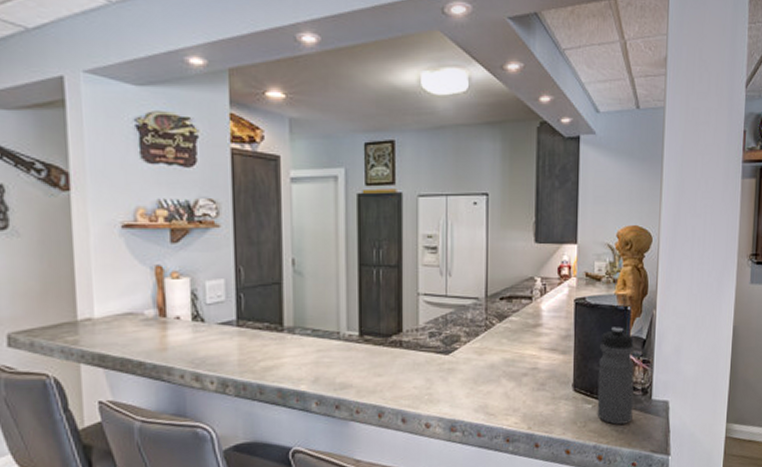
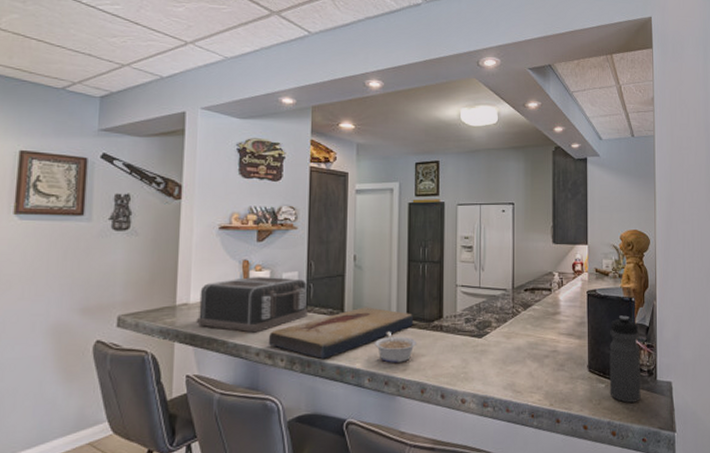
toaster: none [105,284,239,352] -> present [197,276,308,333]
fish fossil: none [193,320,366,380] -> present [268,307,413,359]
legume: none [322,349,371,384] -> present [375,332,416,363]

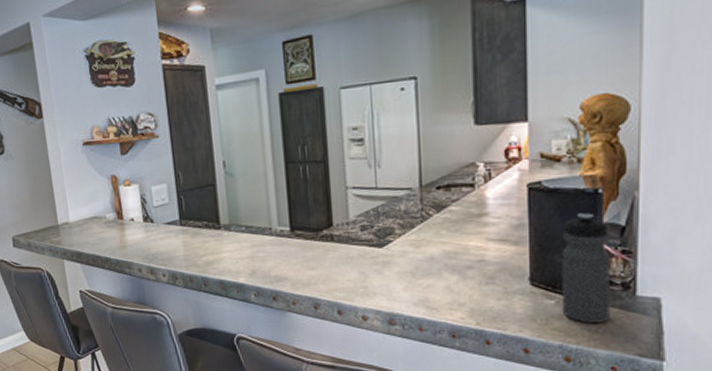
toaster: present [197,276,308,333] -> none [77,190,183,249]
fish fossil: present [268,307,413,359] -> none [147,217,298,273]
legume: present [375,332,416,363] -> none [257,244,304,277]

